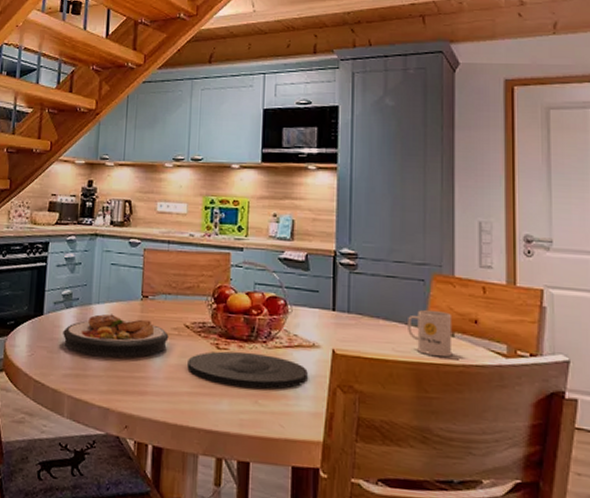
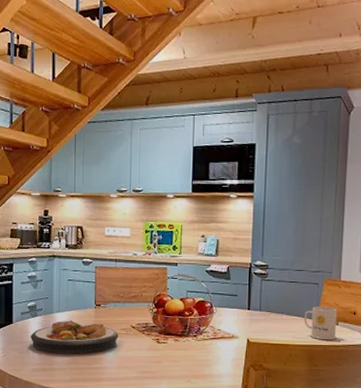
plate: present [187,351,308,389] -> none [134,344,228,371]

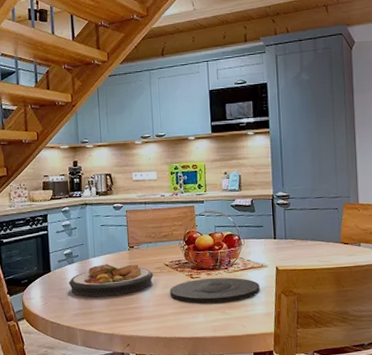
plate: none [134,344,228,371] -> present [170,277,260,304]
mug: present [304,306,338,341] -> none [328,229,360,262]

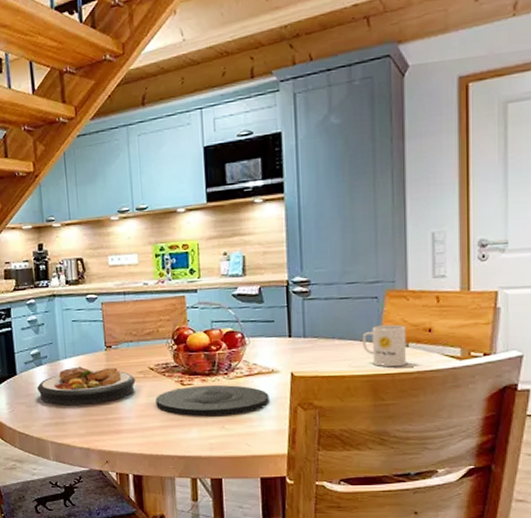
mug: none [328,229,360,262] -> present [363,324,407,367]

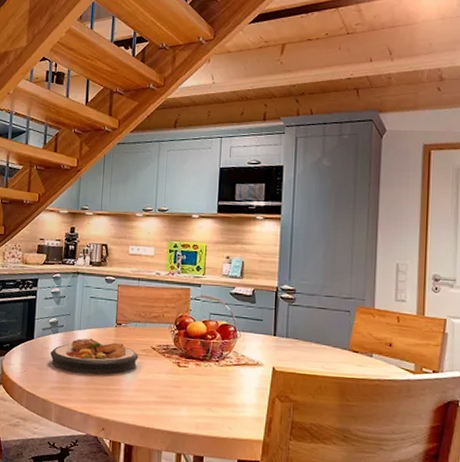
plate: present [156,385,269,416] -> none [153,368,252,399]
mug: present [363,324,407,367] -> none [335,335,372,374]

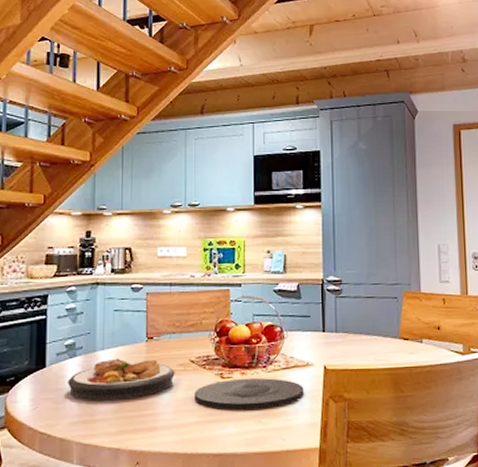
plate: none [153,368,252,399] -> present [194,378,304,410]

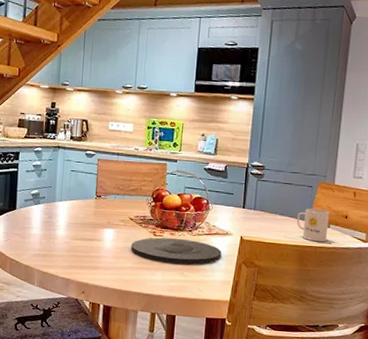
plate: present [68,358,175,400] -> none [33,209,117,242]
mug: none [385,322,422,361] -> present [297,208,330,242]

